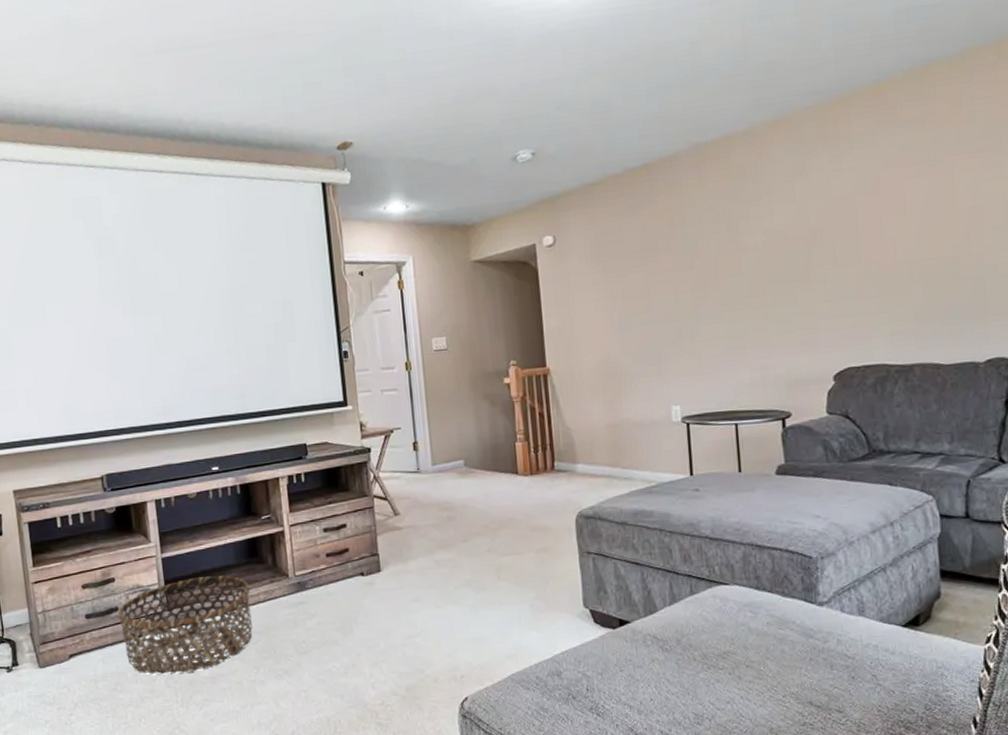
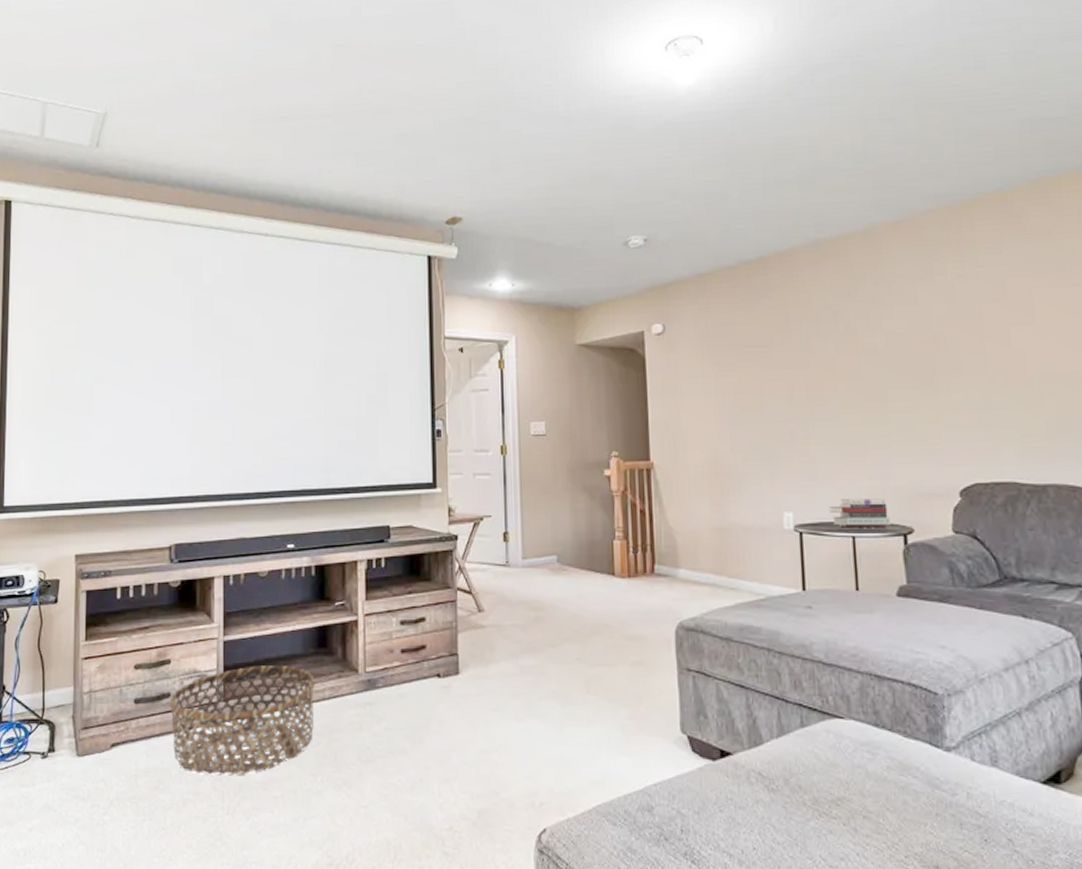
books: none [713,387,770,416] -> present [829,498,890,528]

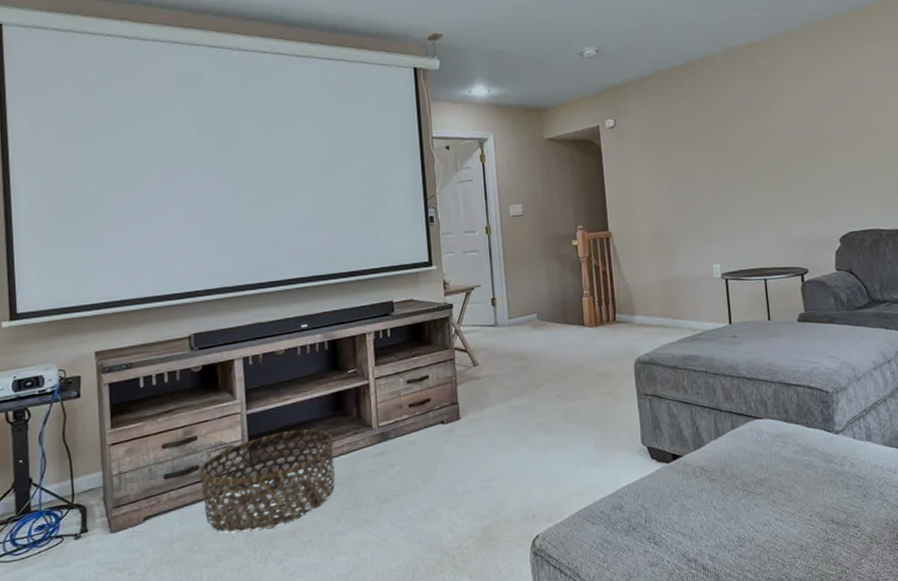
books: present [829,498,890,528] -> none [747,248,791,273]

